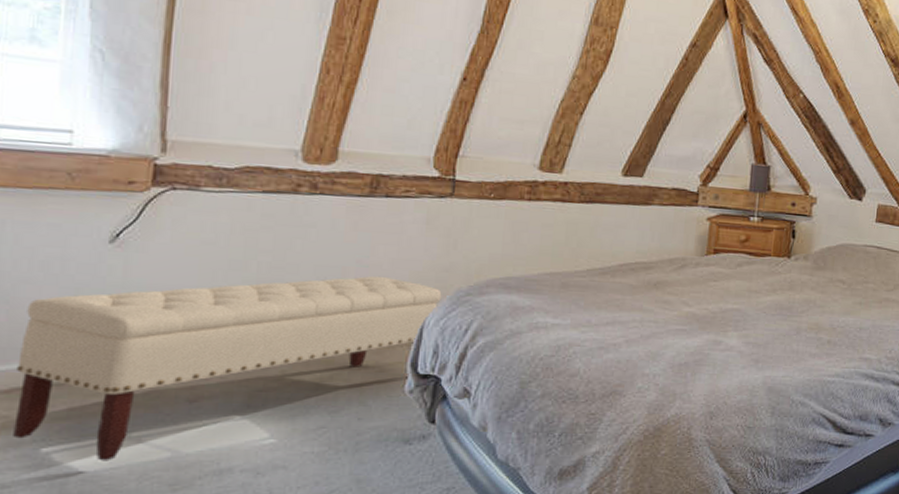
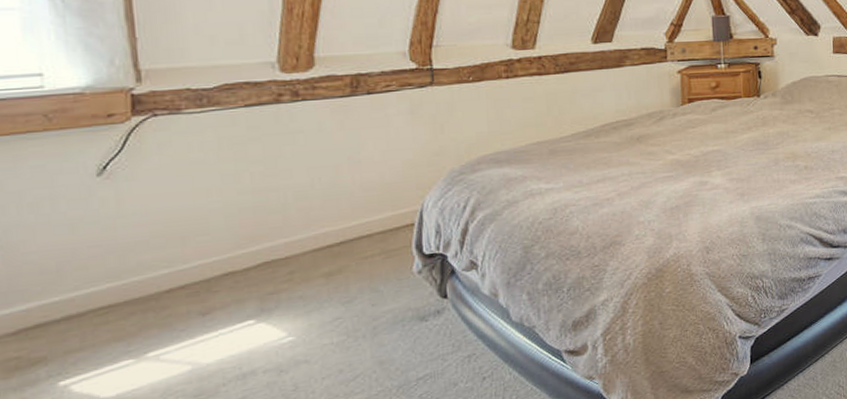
bench: present [13,275,442,461] -> none [20,168,436,385]

